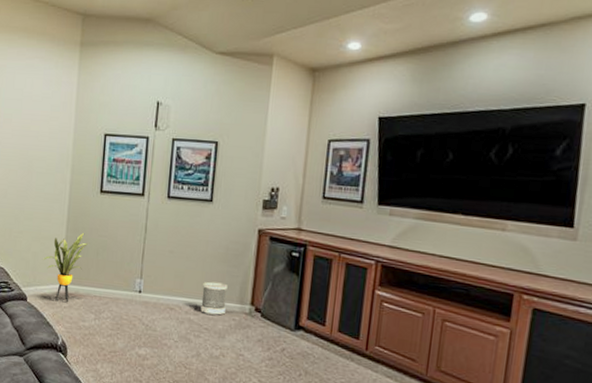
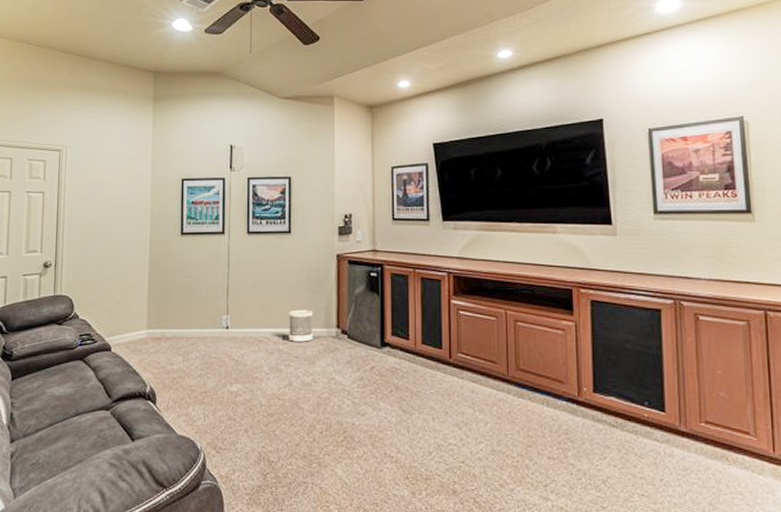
house plant: present [43,233,89,302] -> none [126,276,173,348]

